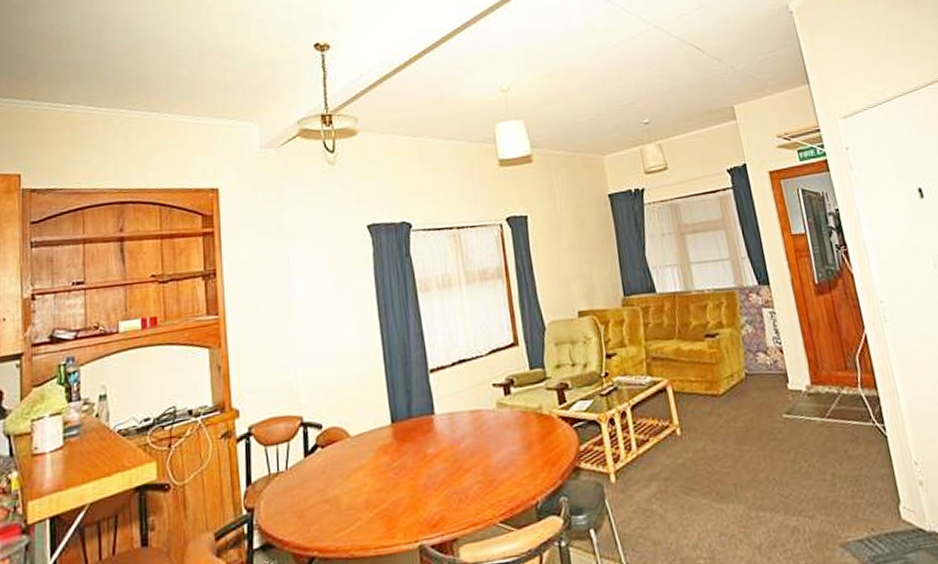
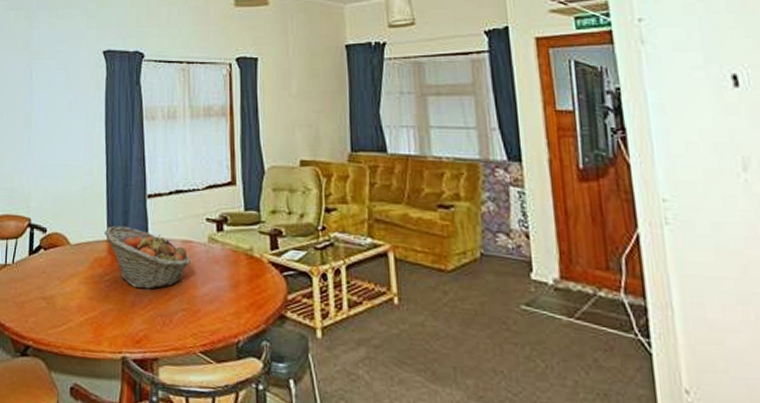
fruit basket: none [387,406,481,470] -> present [104,225,191,290]

